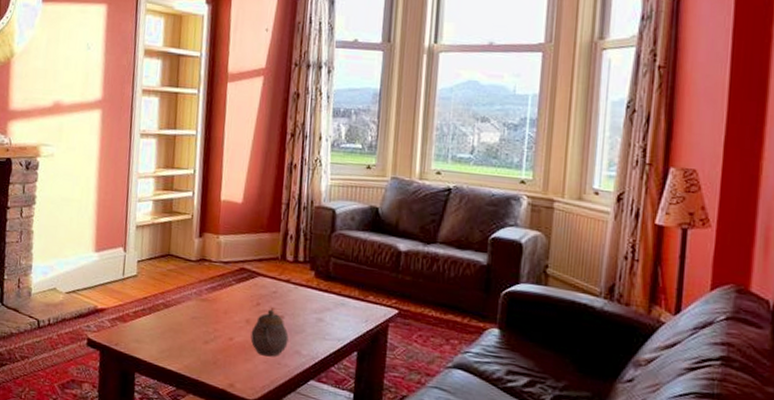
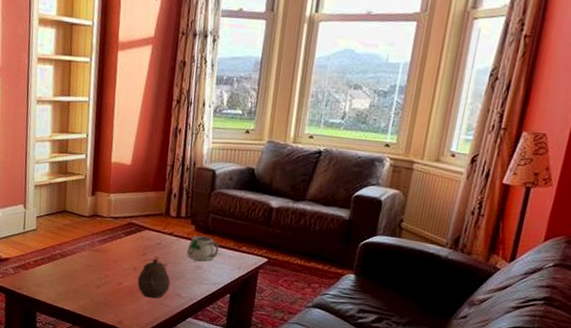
mug: none [306,283,342,314] -> present [186,235,219,262]

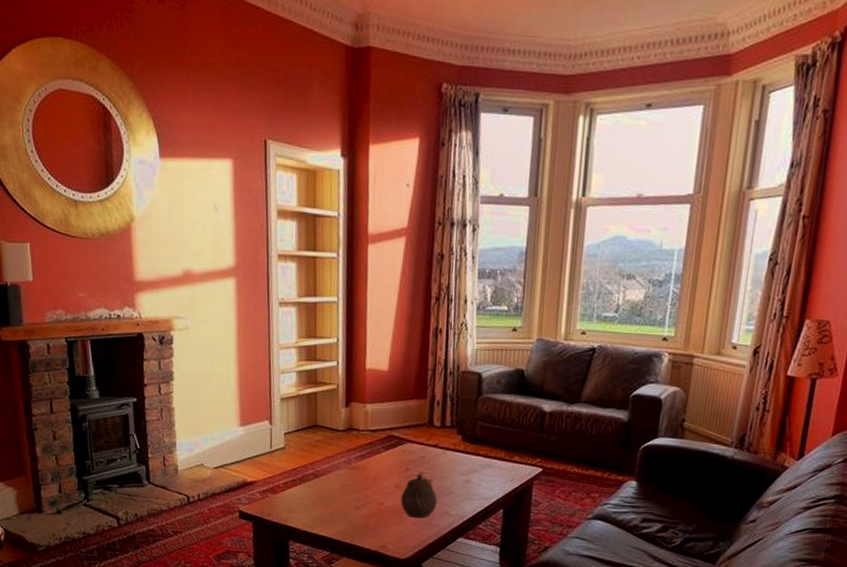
mug: present [186,235,219,262] -> none [454,446,489,476]

